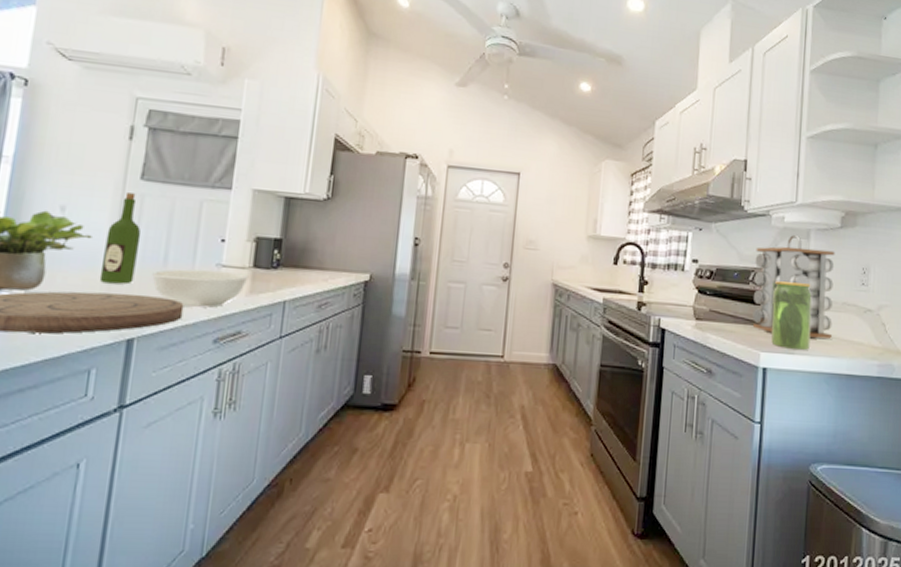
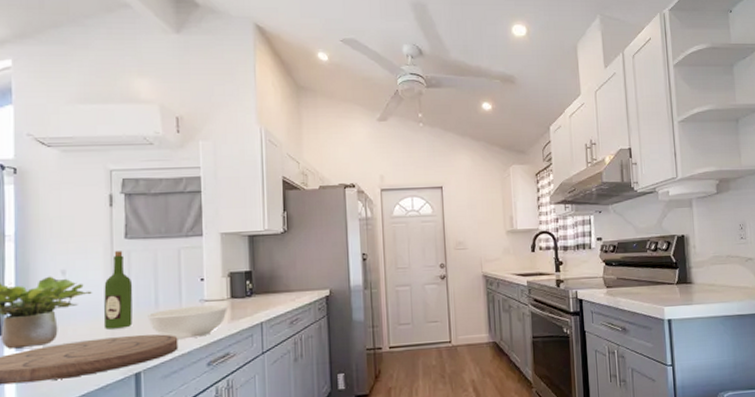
spice rack: present [752,234,835,339] -> none [649,204,723,291]
jar: present [771,281,812,351] -> none [668,244,705,301]

